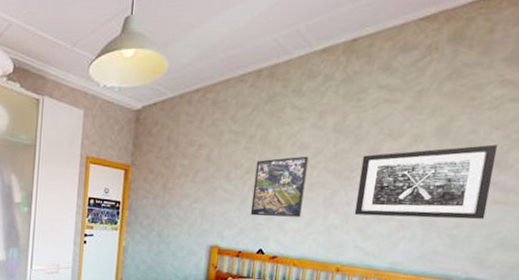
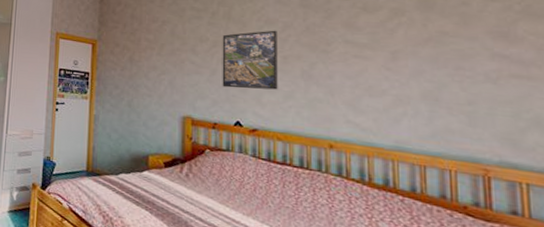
wall art: present [354,144,498,220] -> none [338,16,505,95]

